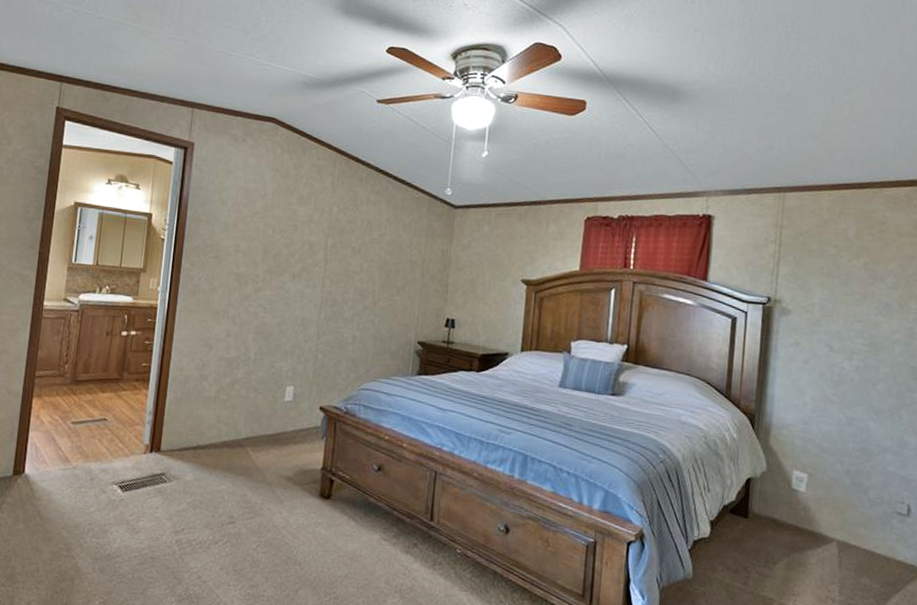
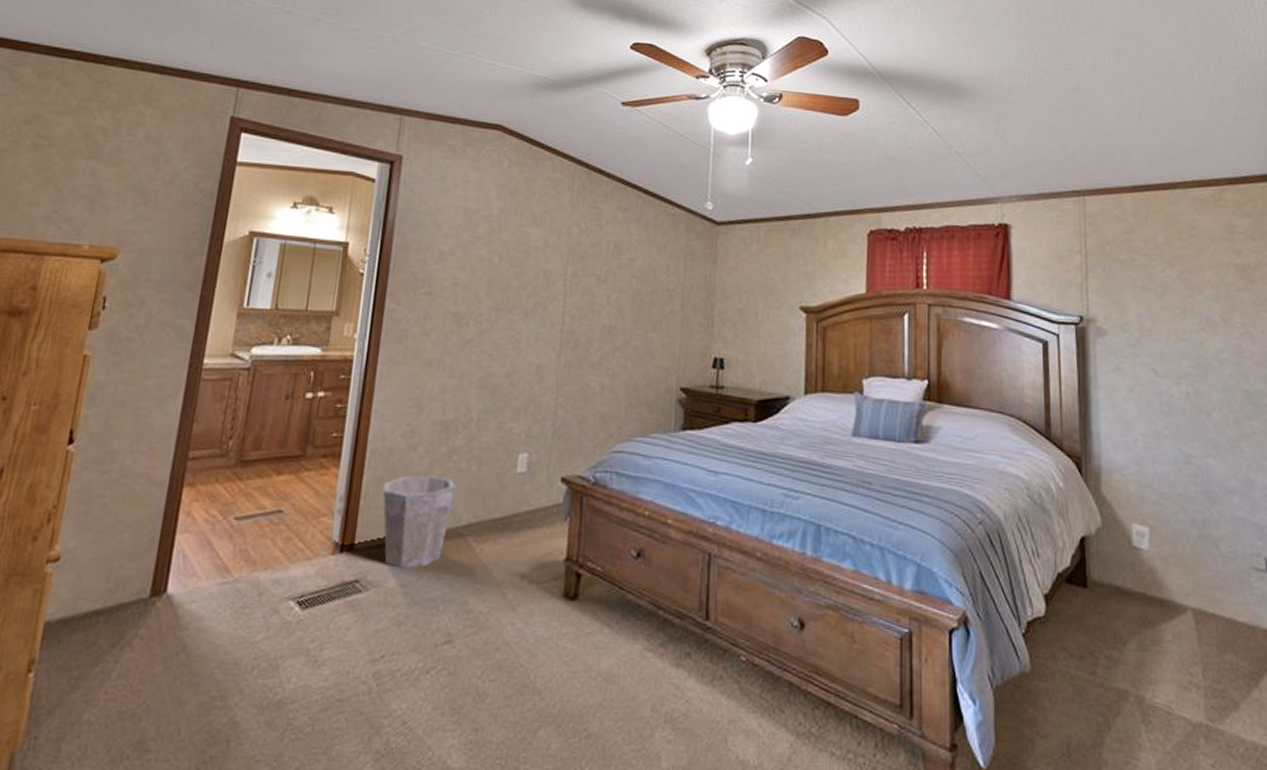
waste bin: none [181,398,238,468] -> present [383,475,456,569]

